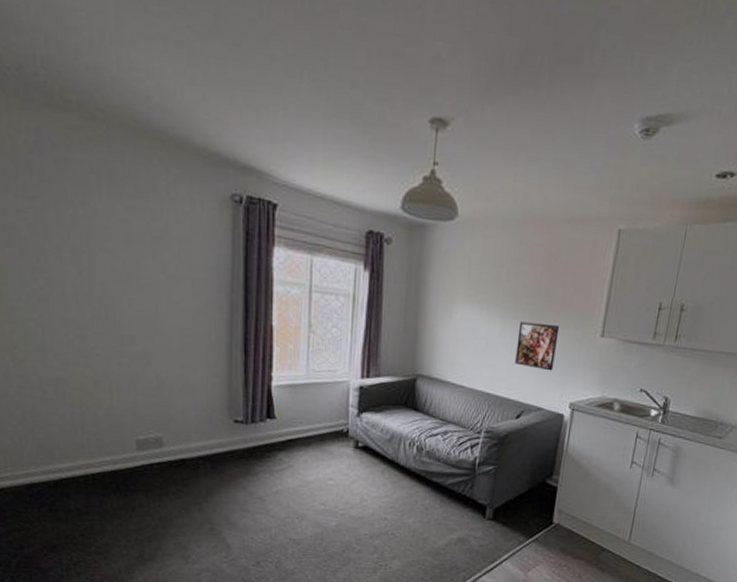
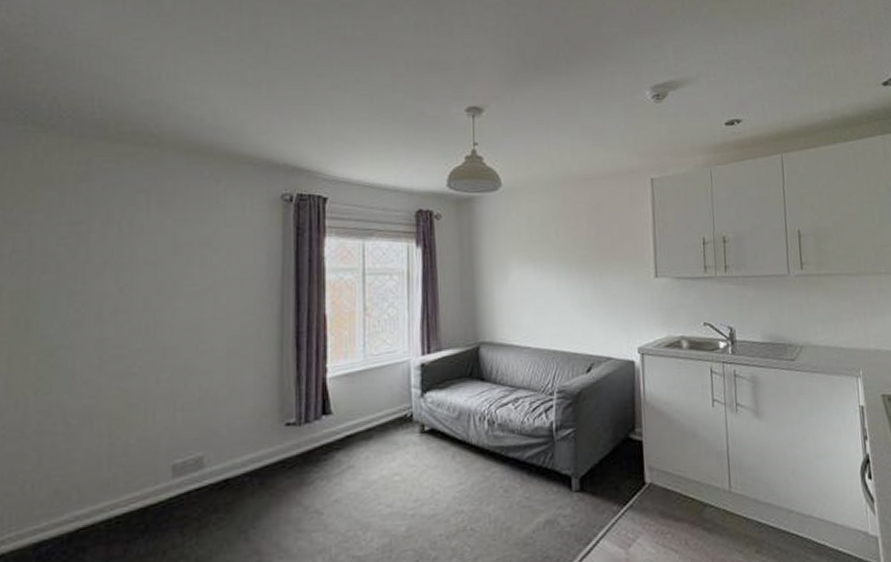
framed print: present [515,321,560,371] -> none [574,272,615,319]

